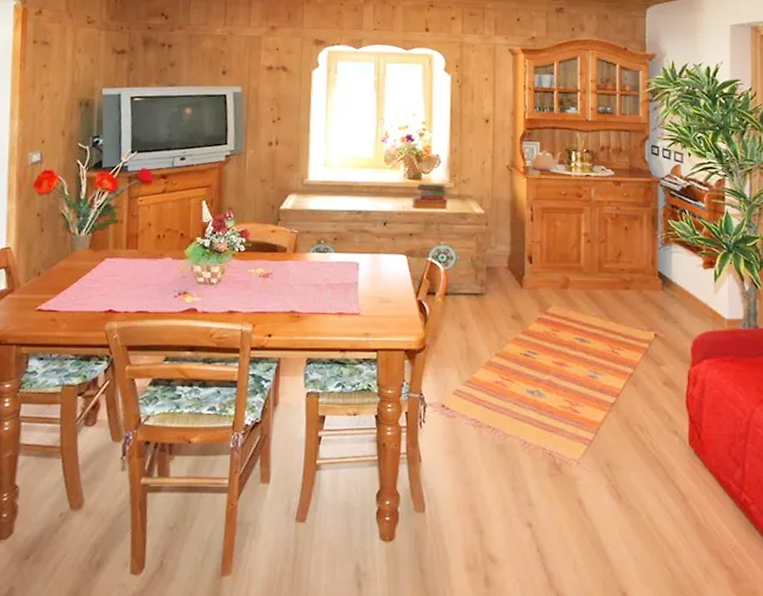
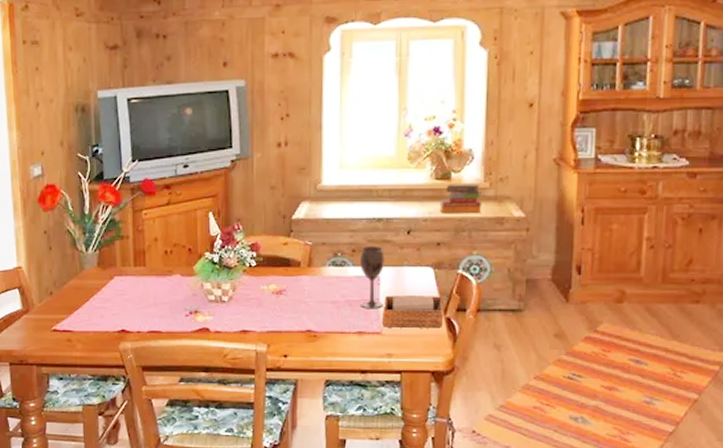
wine glass: none [340,235,363,292] -> present [359,247,384,309]
napkin holder: none [361,279,415,310] -> present [382,294,443,328]
teapot: present [528,150,562,171] -> none [580,138,624,164]

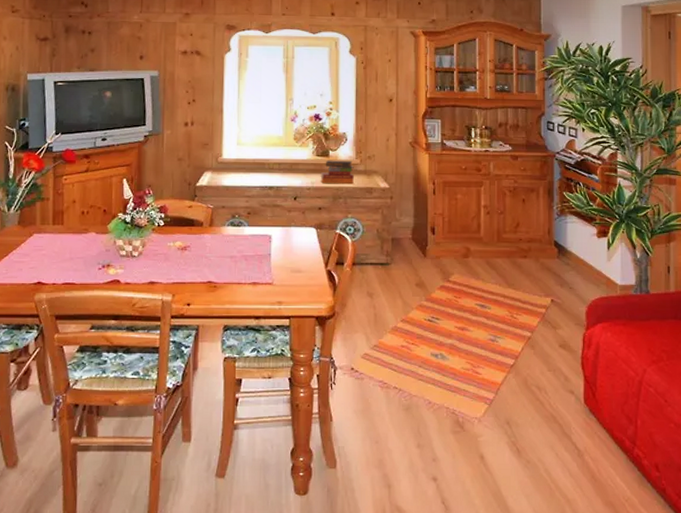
wine glass: present [359,247,384,309] -> none [254,210,275,263]
napkin holder: present [382,294,443,328] -> none [274,250,325,279]

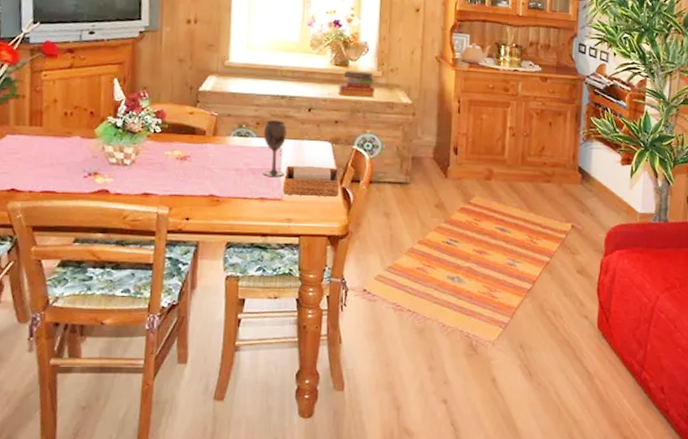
wine glass: none [254,210,275,263] -> present [263,120,287,178]
napkin holder: none [274,250,325,279] -> present [283,165,340,197]
teapot: none [430,127,462,147] -> present [457,43,492,64]

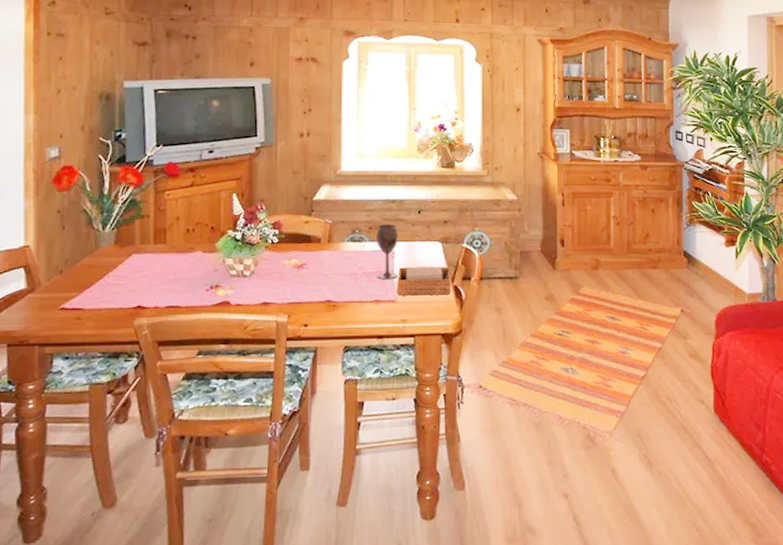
books: present [337,70,375,97] -> none [445,171,481,195]
teapot: present [457,43,492,64] -> none [559,137,591,157]

